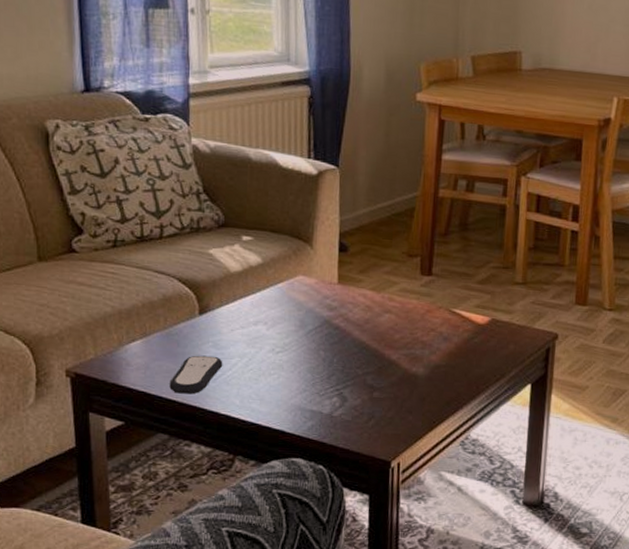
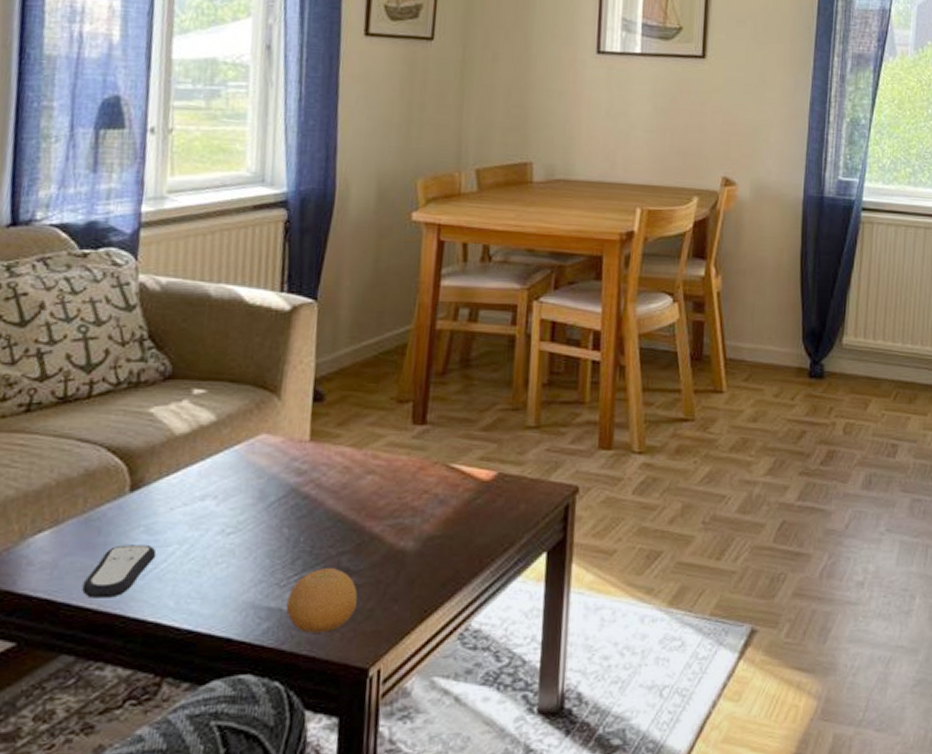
fruit: none [325,384,380,432] -> present [286,568,358,633]

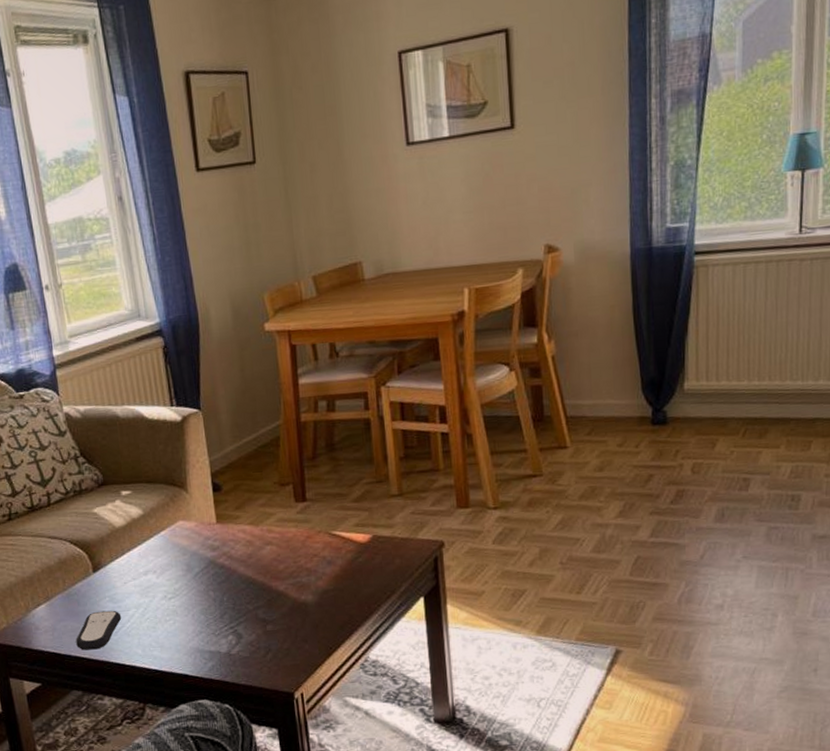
fruit: present [286,568,358,633] -> none [222,619,276,669]

